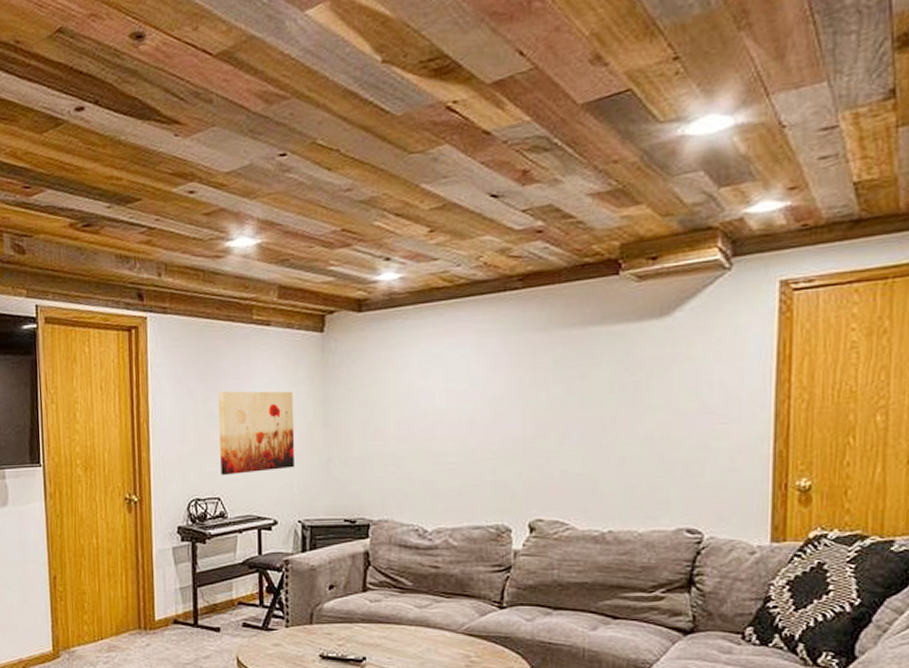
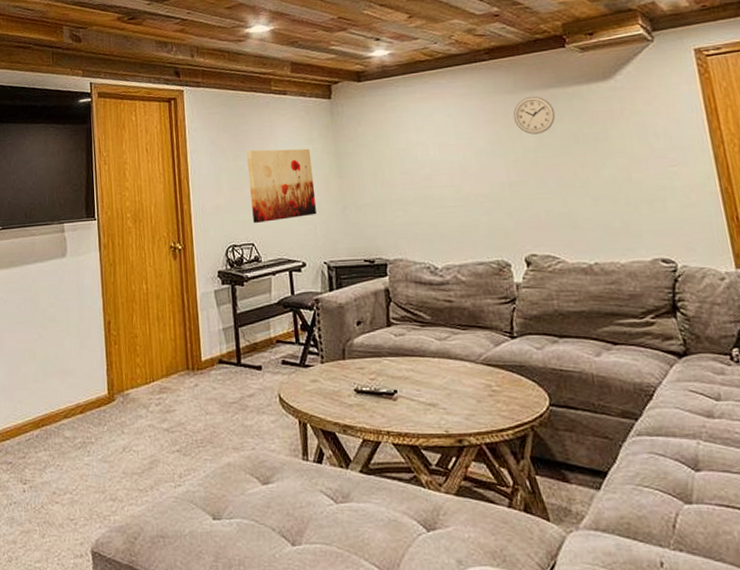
wall clock: none [540,335,593,382] -> present [513,96,556,135]

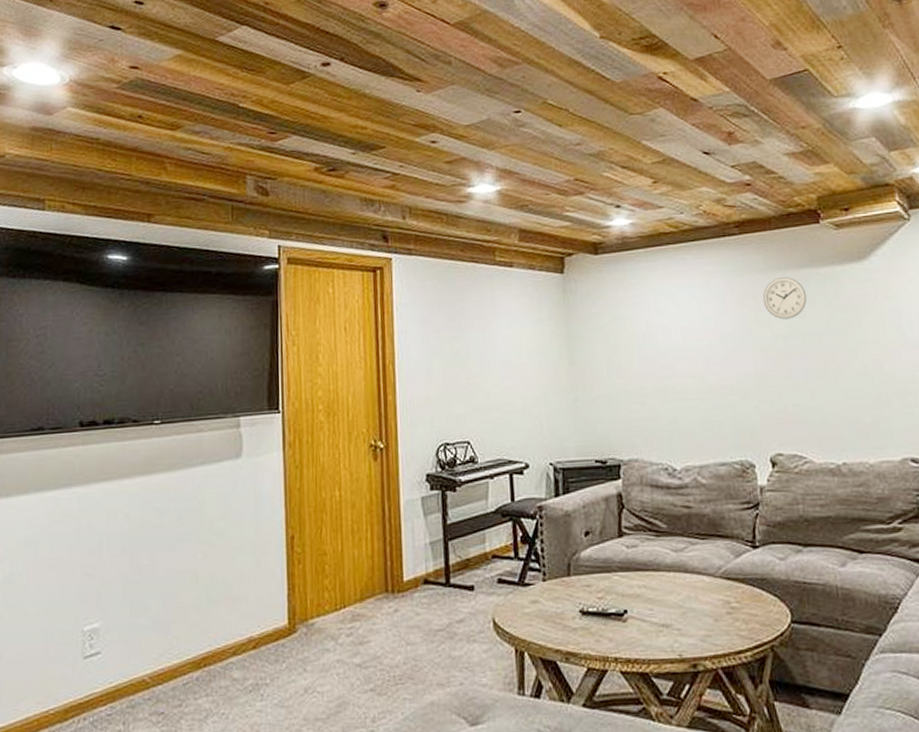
wall art: present [247,148,317,224] -> none [464,330,544,418]

